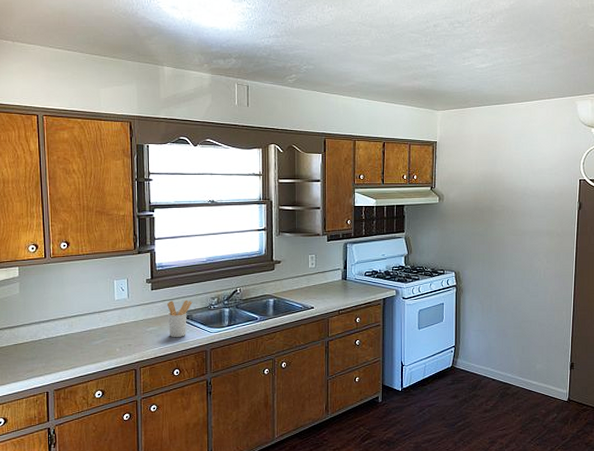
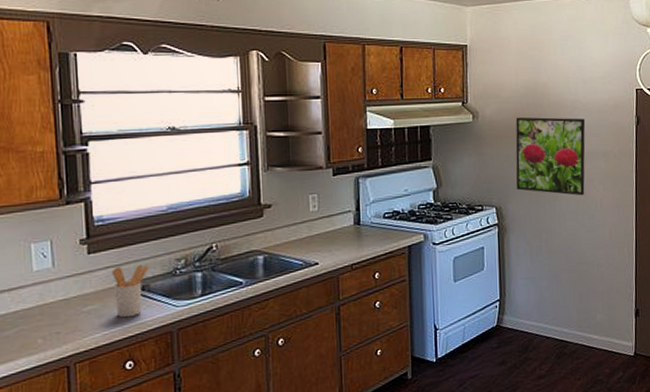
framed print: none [472,200,534,267] -> present [515,117,586,196]

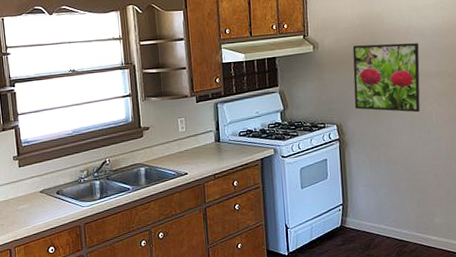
utensil holder: present [112,264,149,318] -> none [36,174,62,215]

